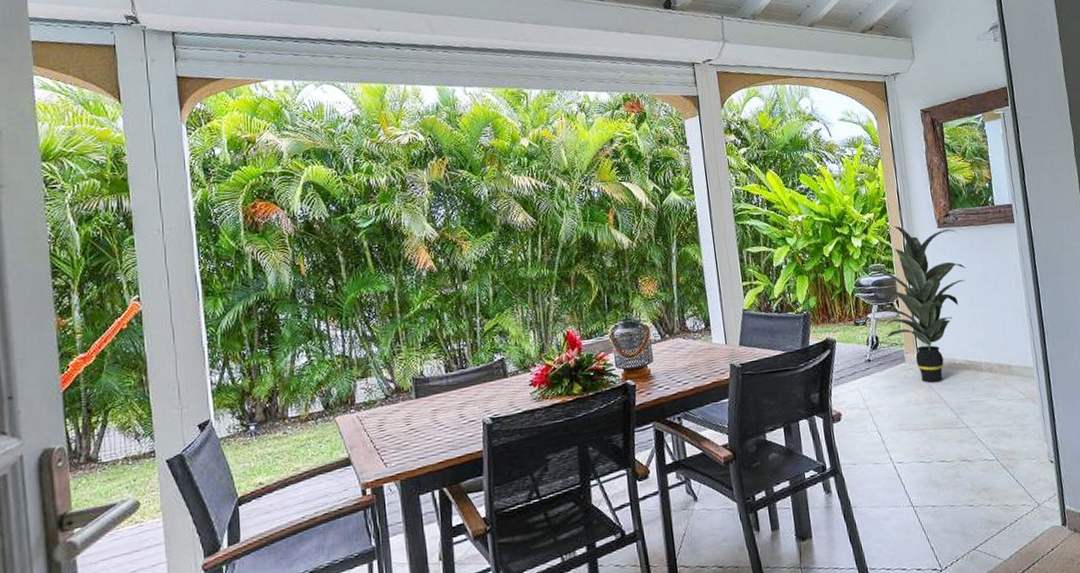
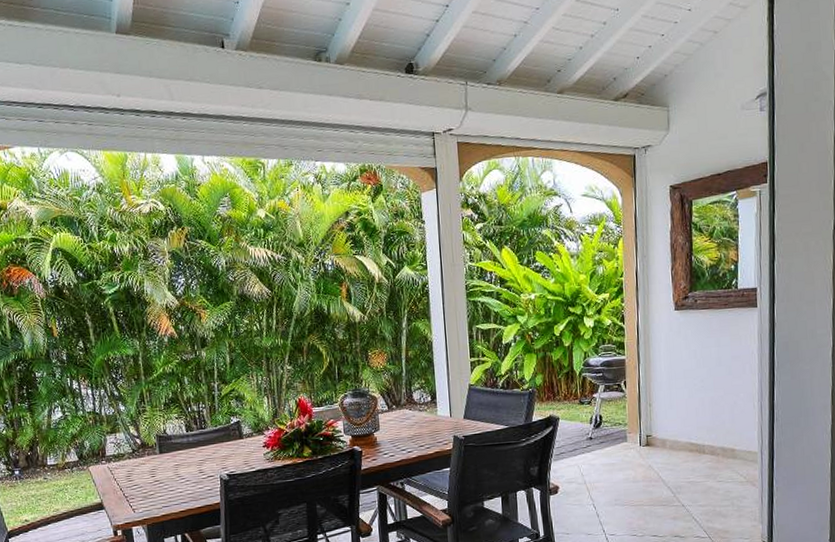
indoor plant: present [859,226,967,383] -> none [589,307,700,463]

